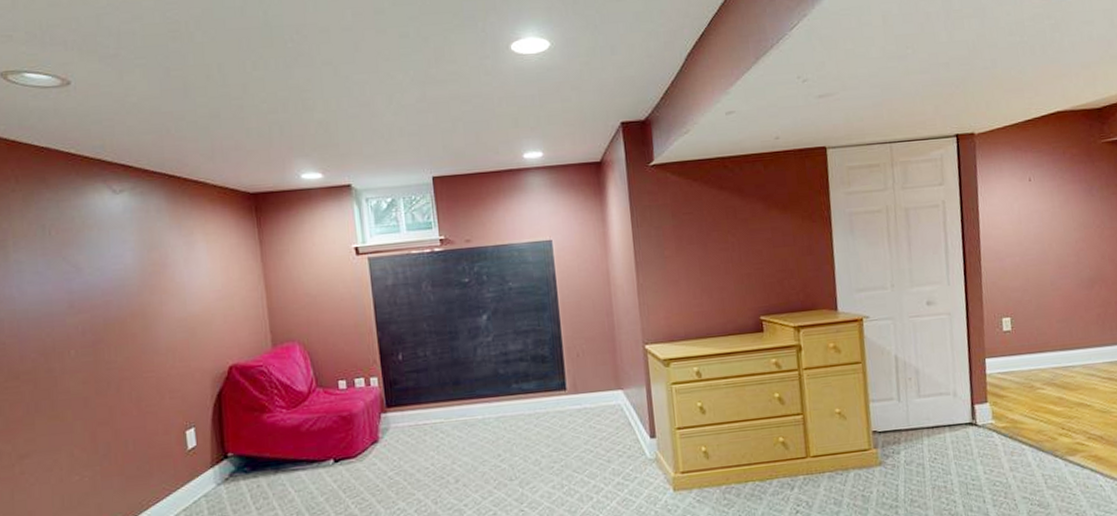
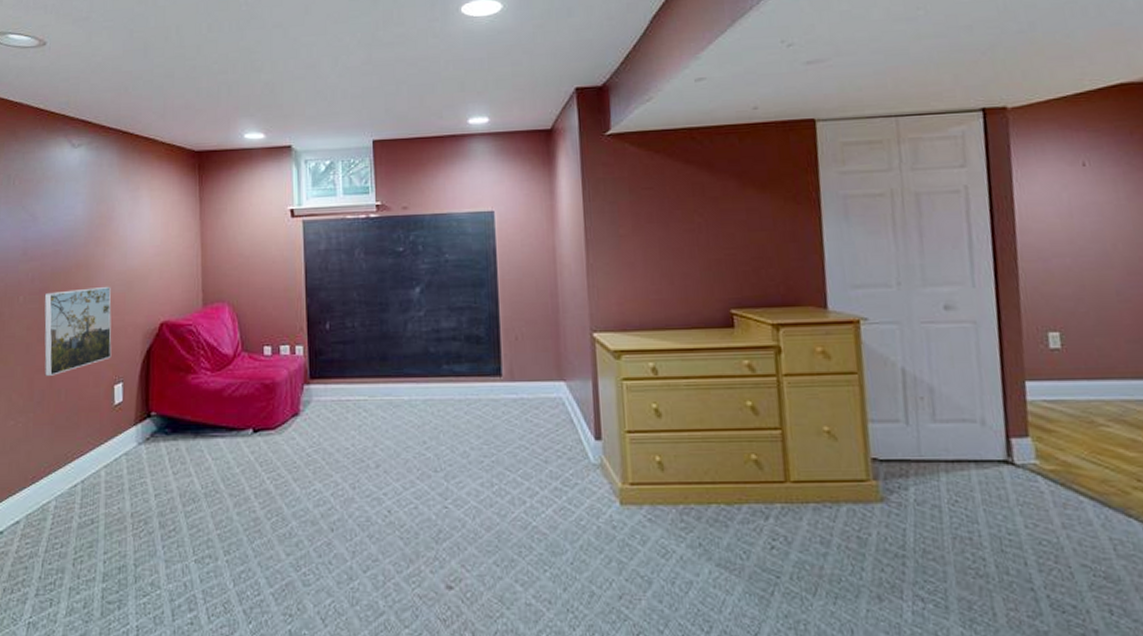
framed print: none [98,333,180,428] -> present [44,286,112,376]

